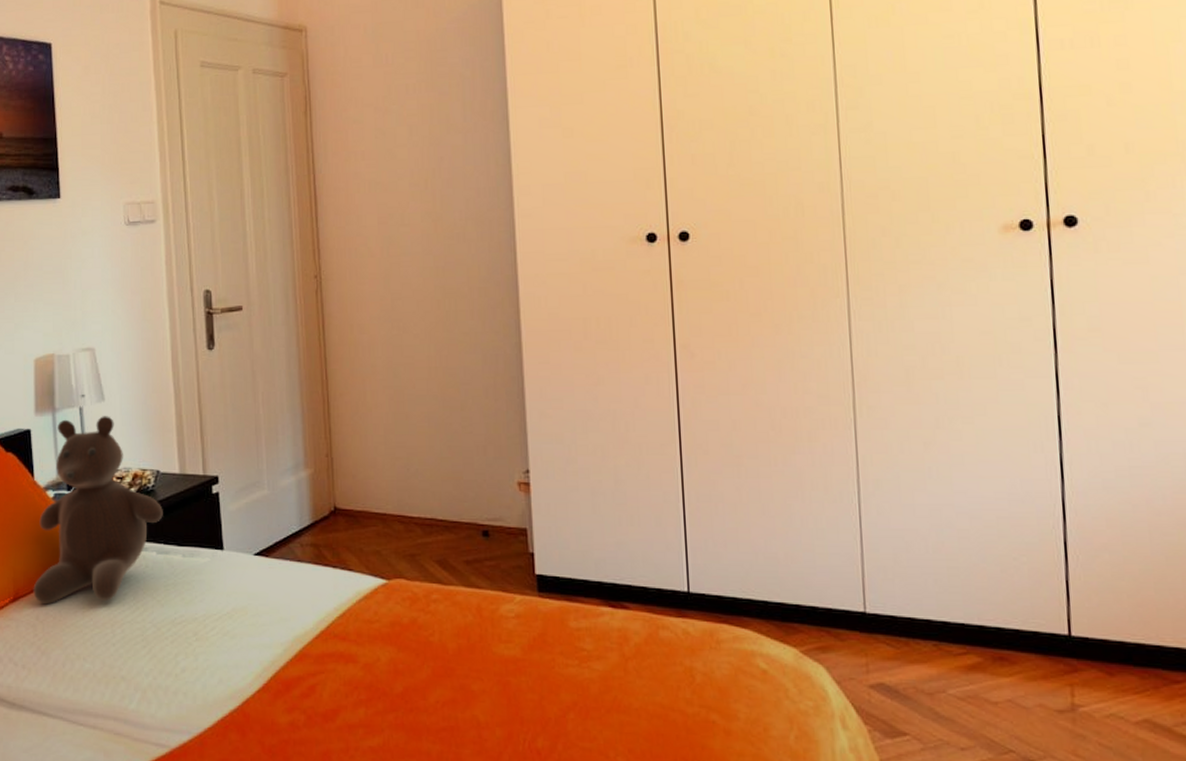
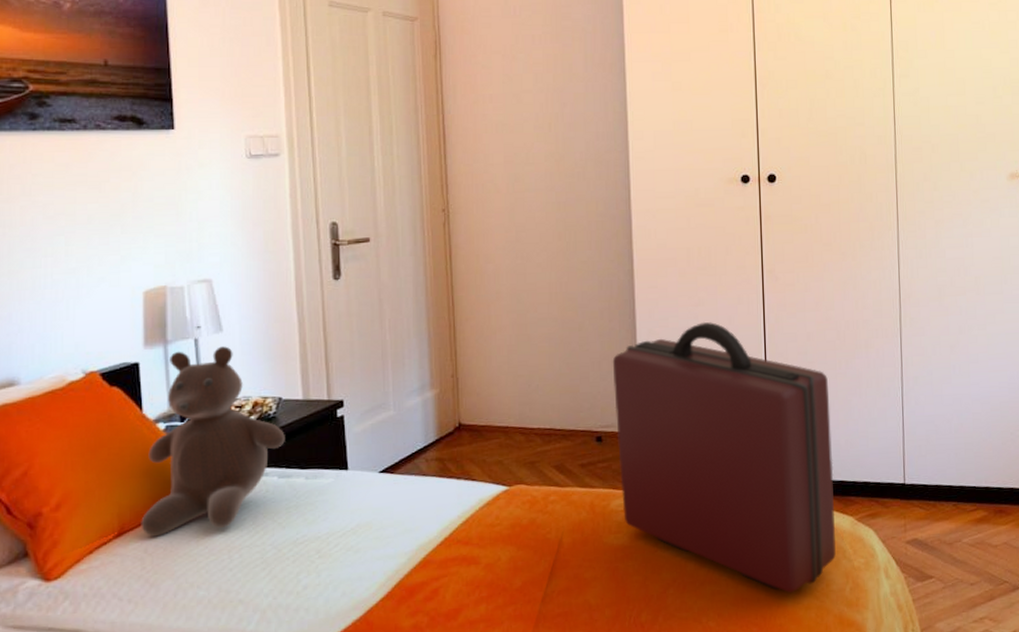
briefcase: none [499,403,775,734] -> present [612,321,836,594]

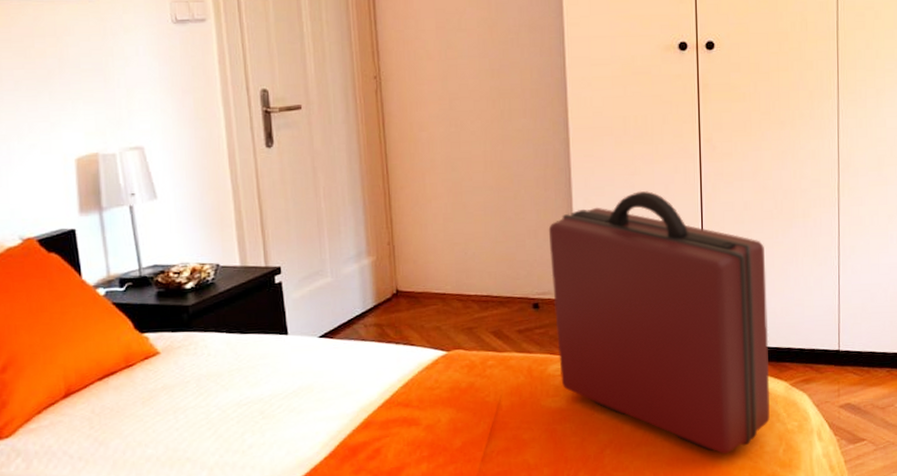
teddy bear: present [141,346,285,537] -> none [86,213,225,398]

